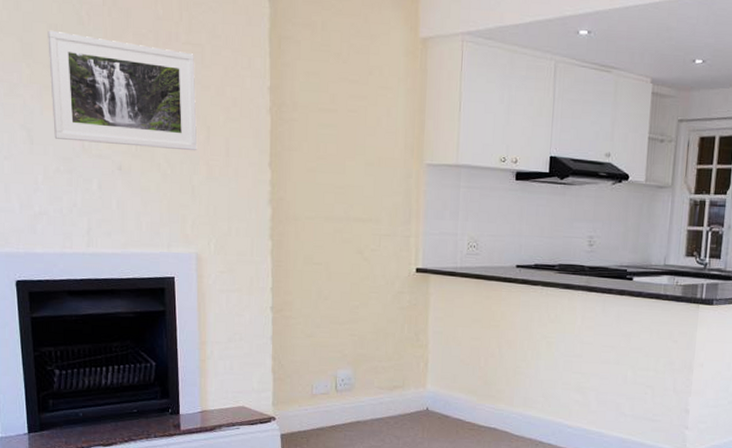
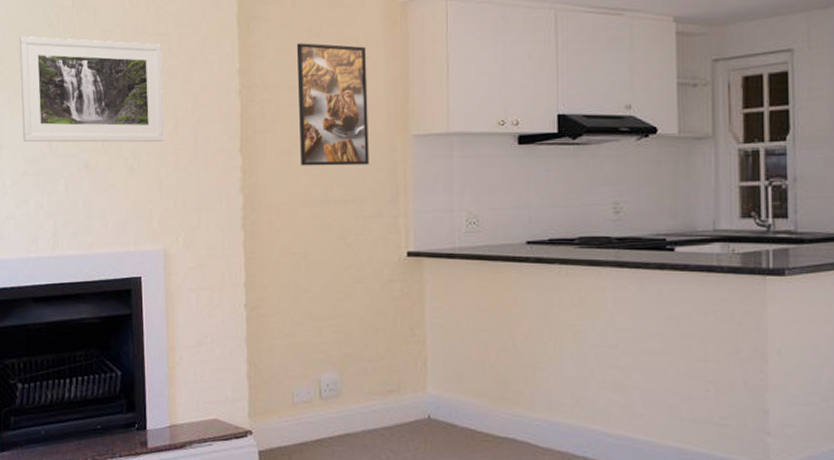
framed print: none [324,67,389,188] -> present [296,43,369,166]

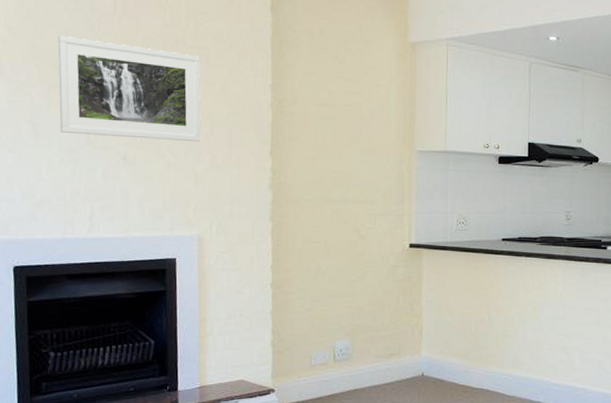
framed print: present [296,43,369,166] -> none [322,68,382,173]

